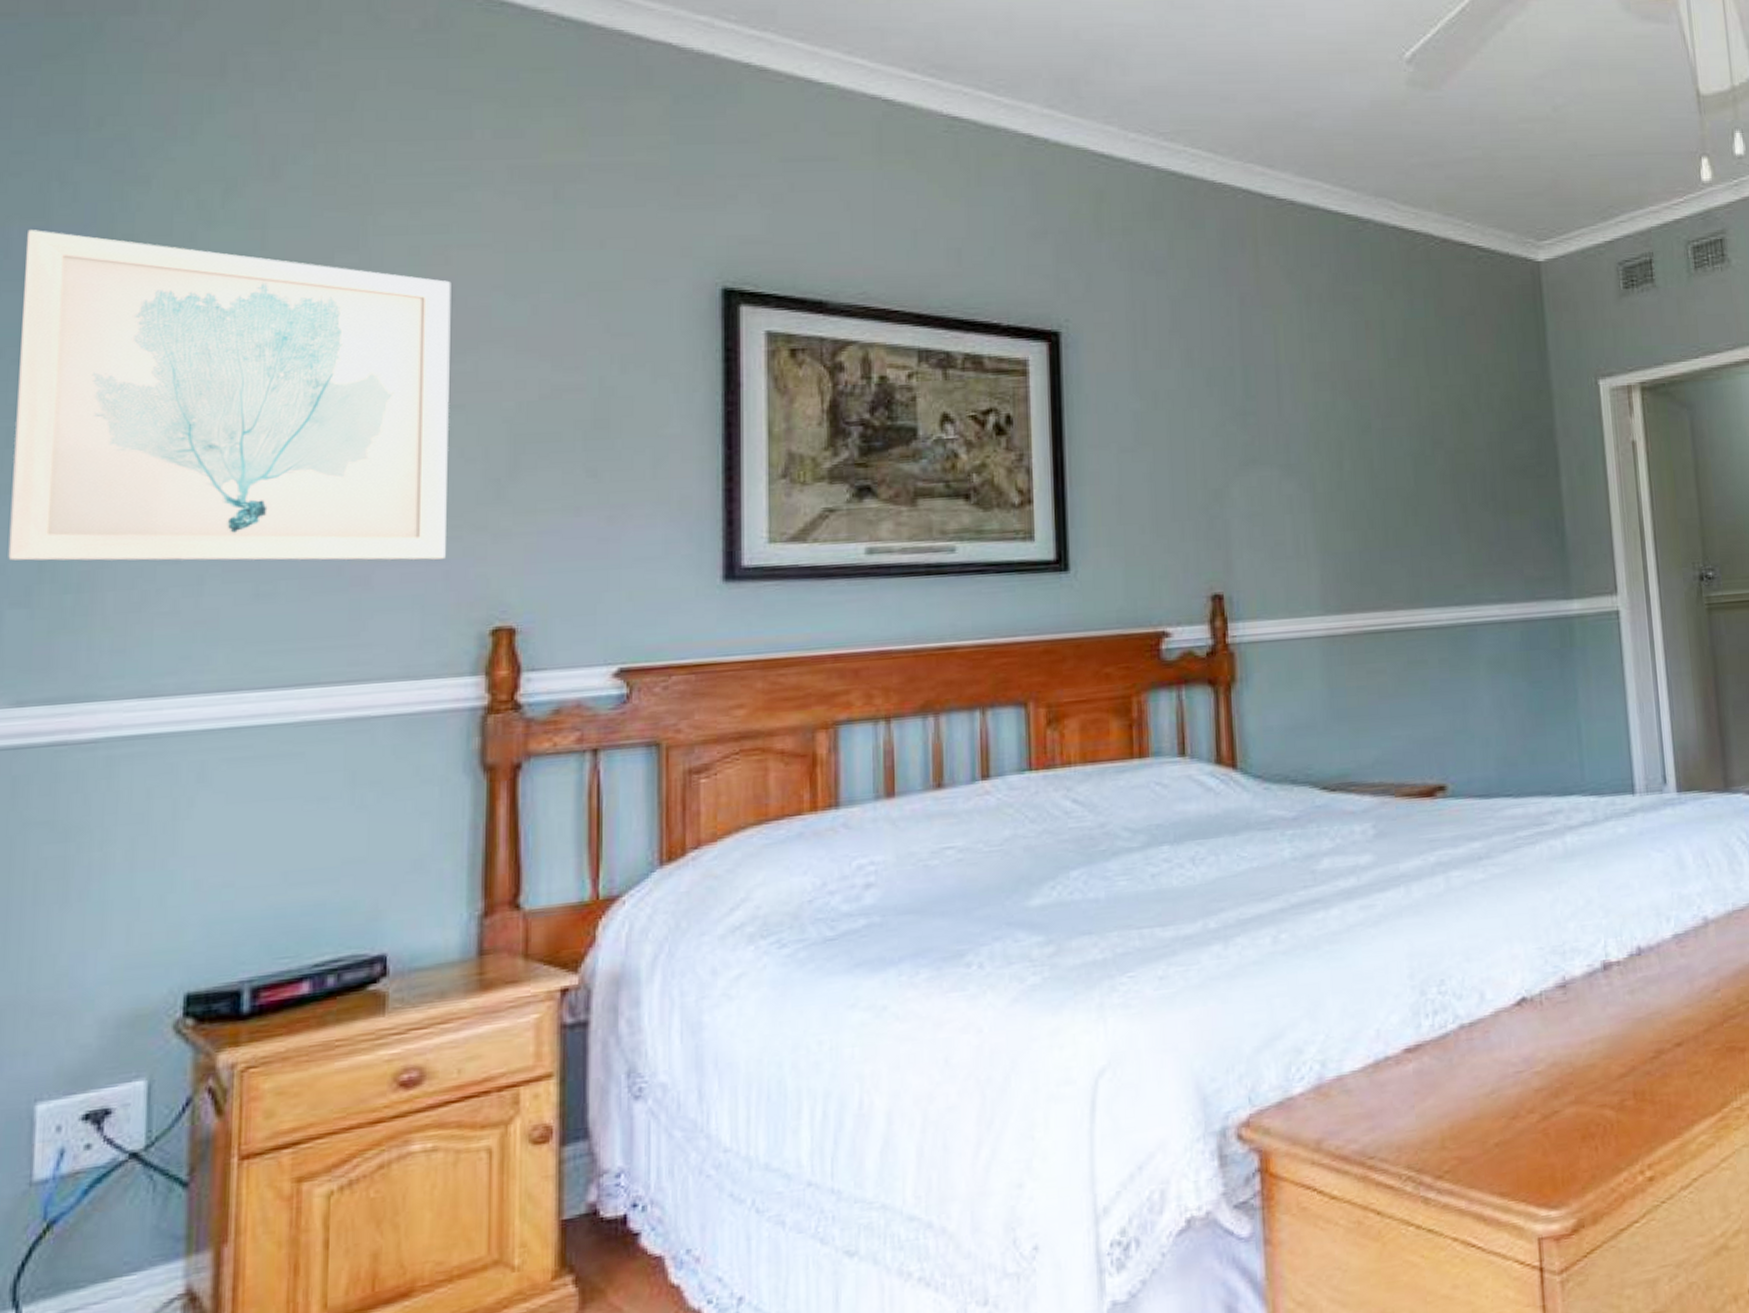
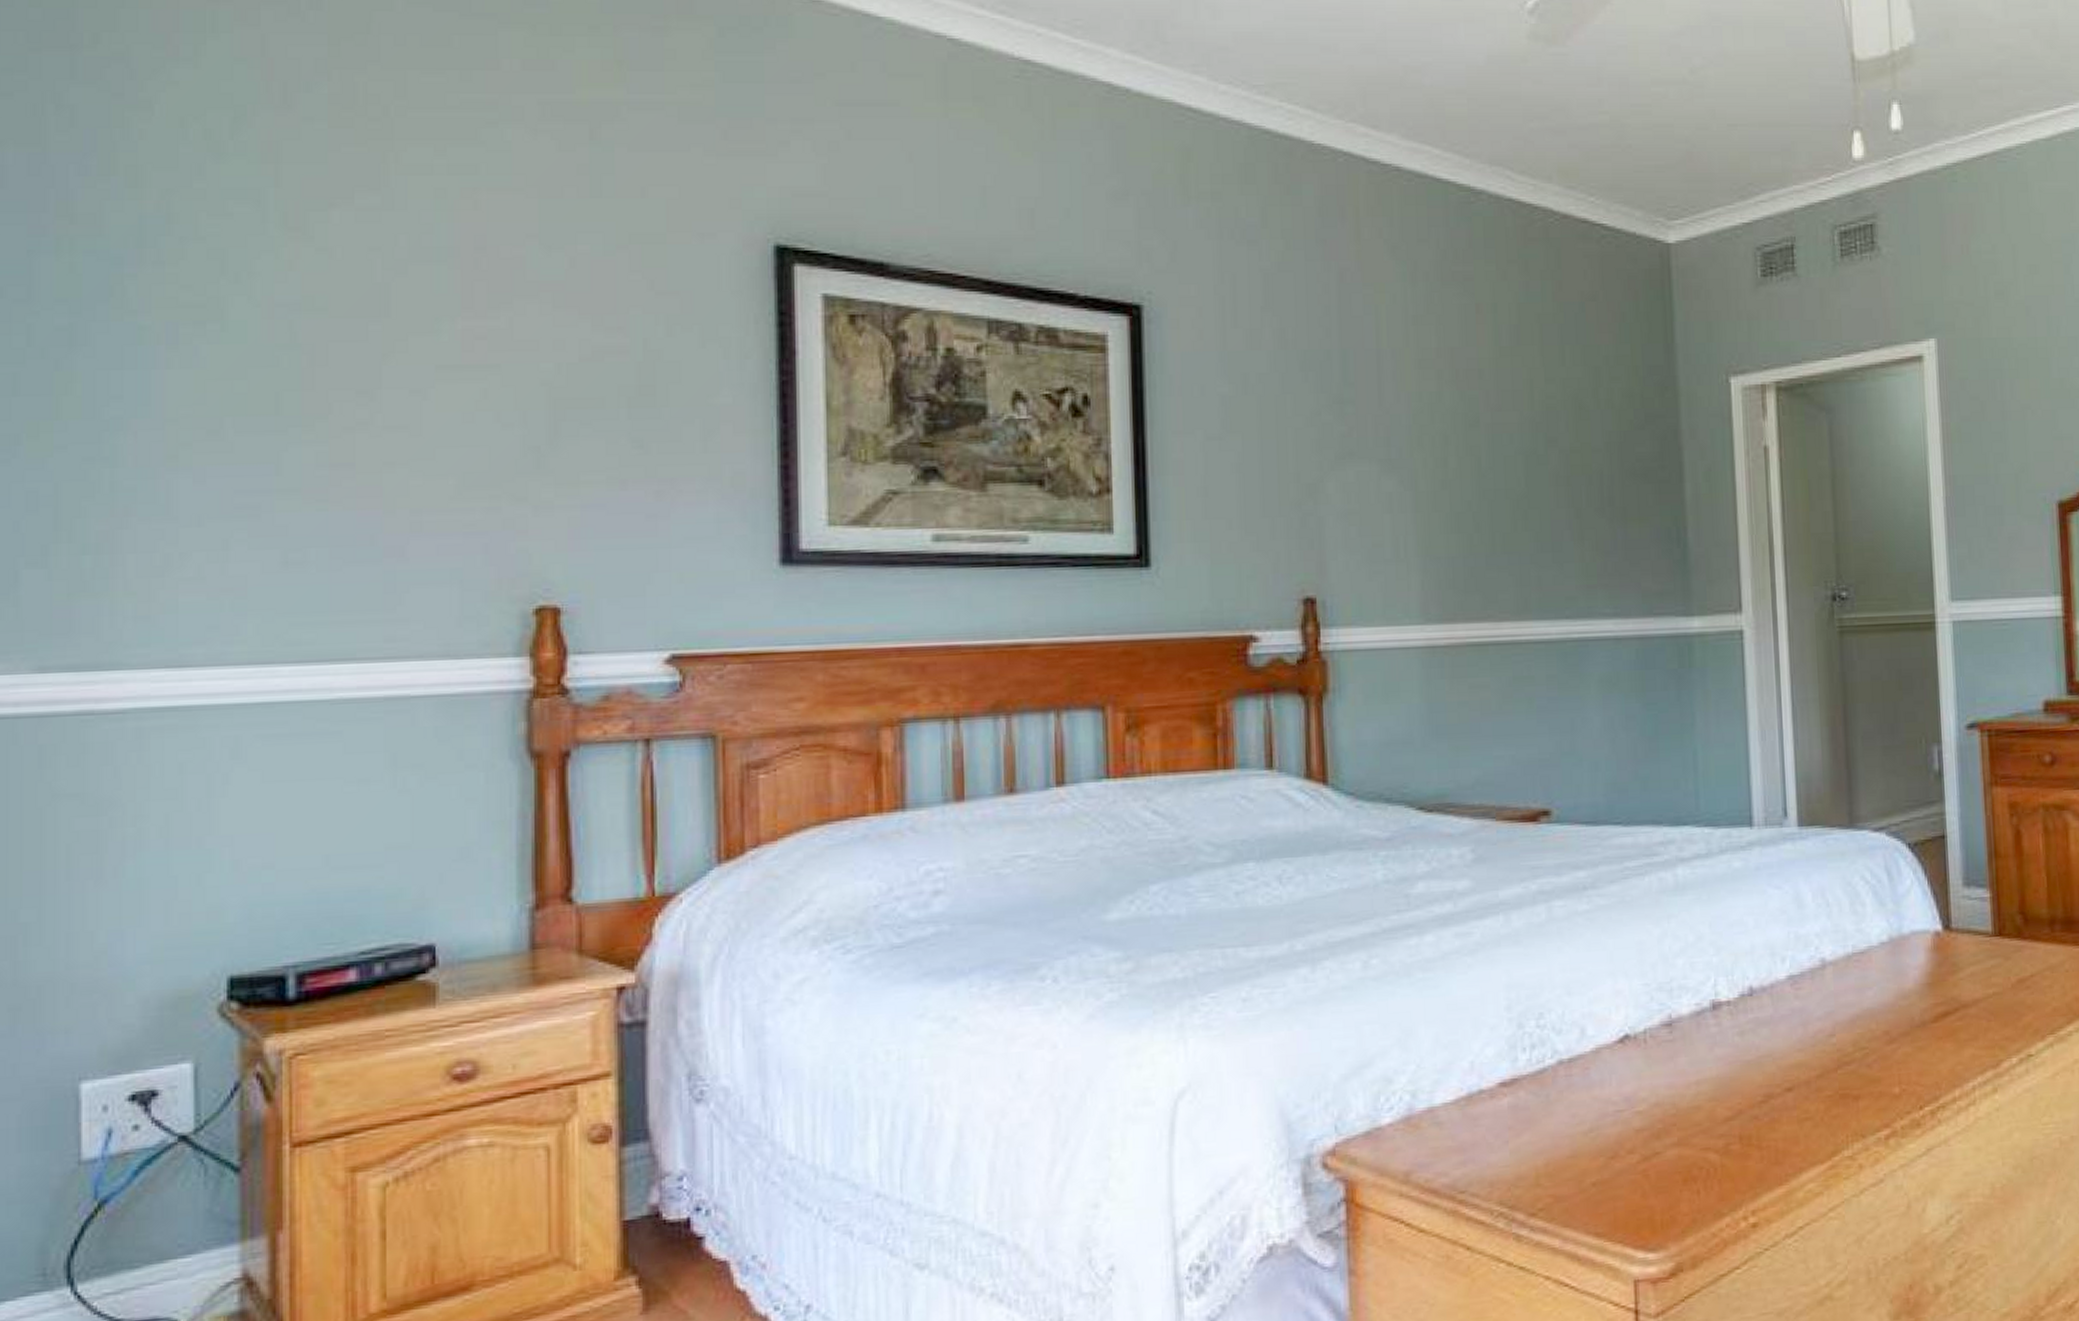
wall art: present [8,230,451,561] -> none [21,157,484,532]

